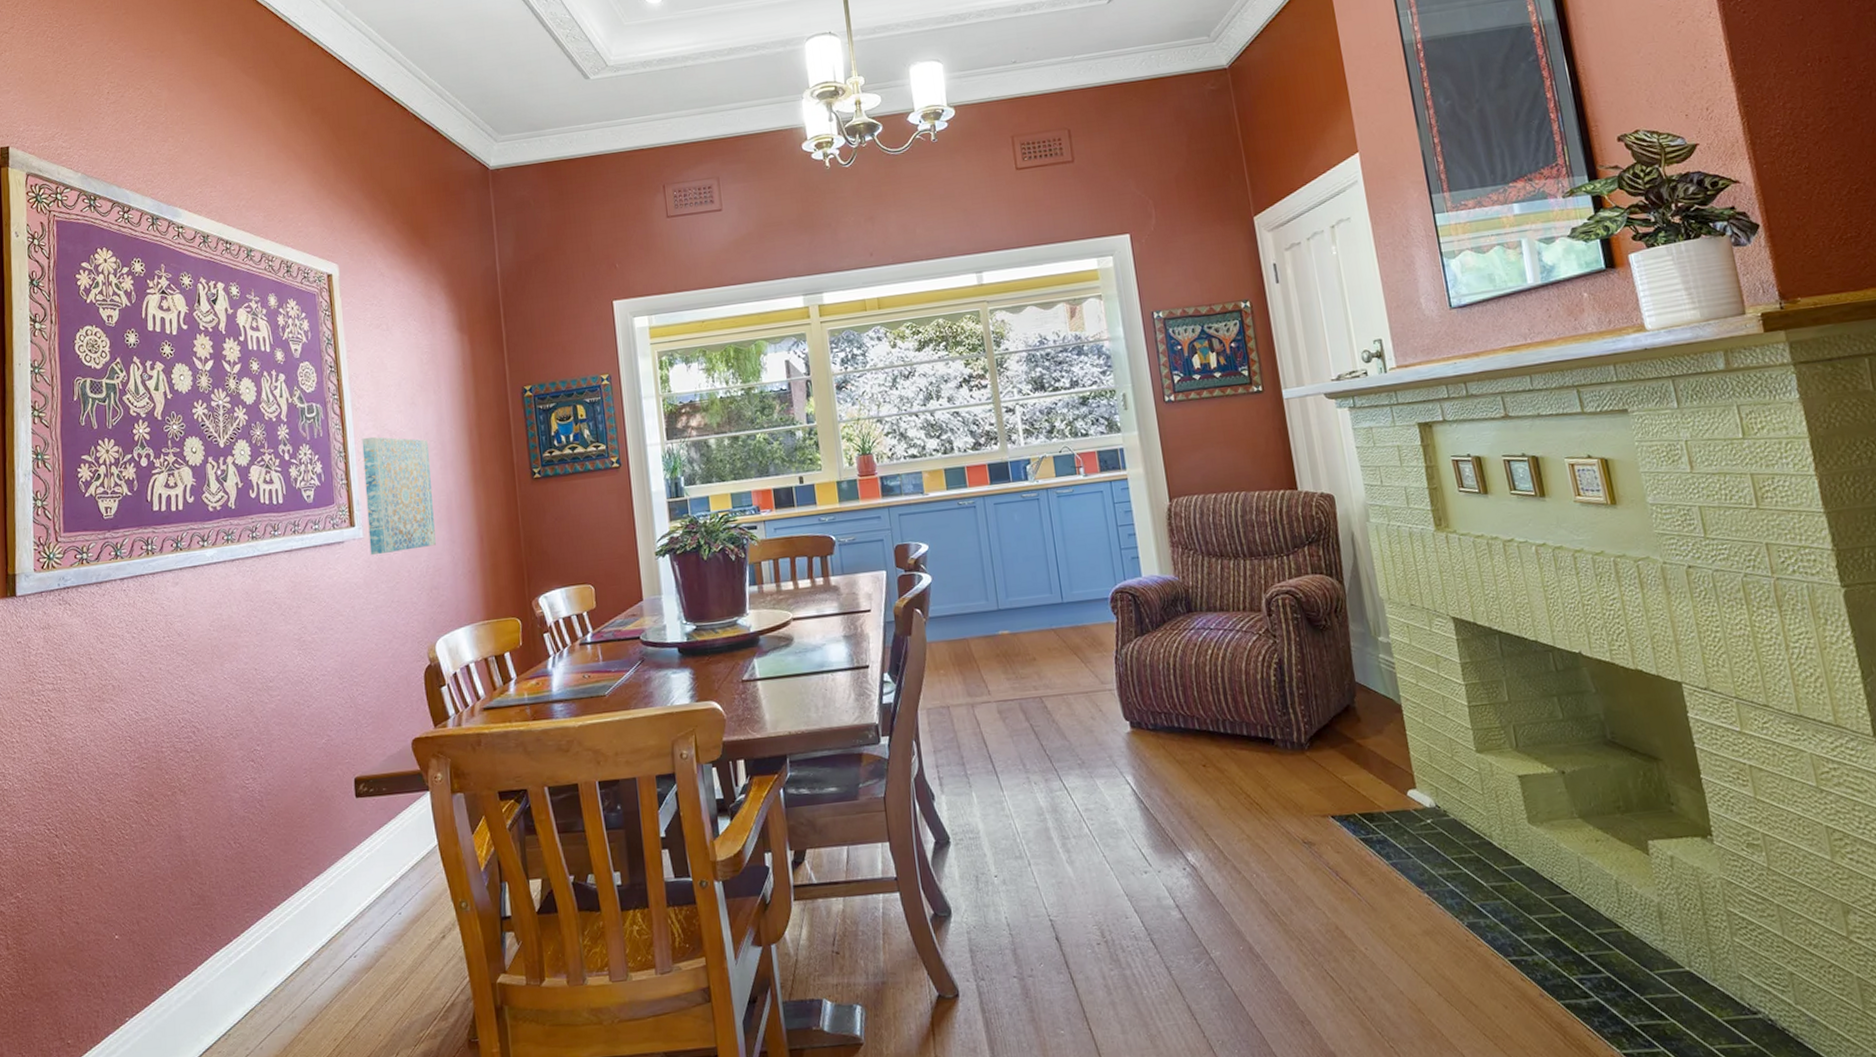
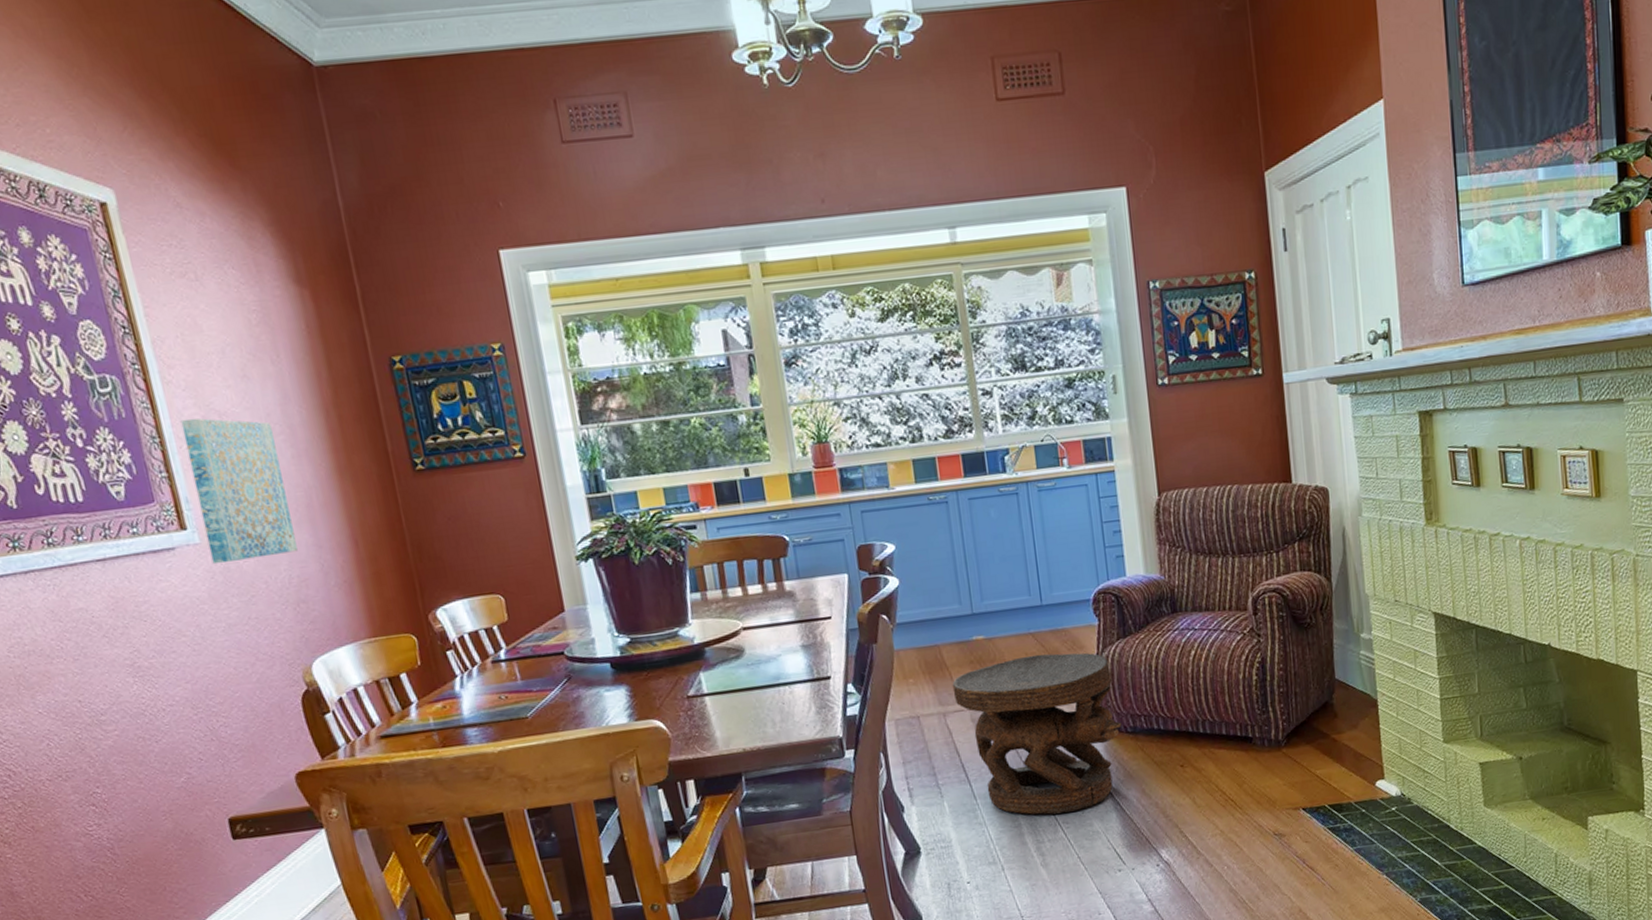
side table: none [980,649,1143,810] -> present [952,653,1122,815]

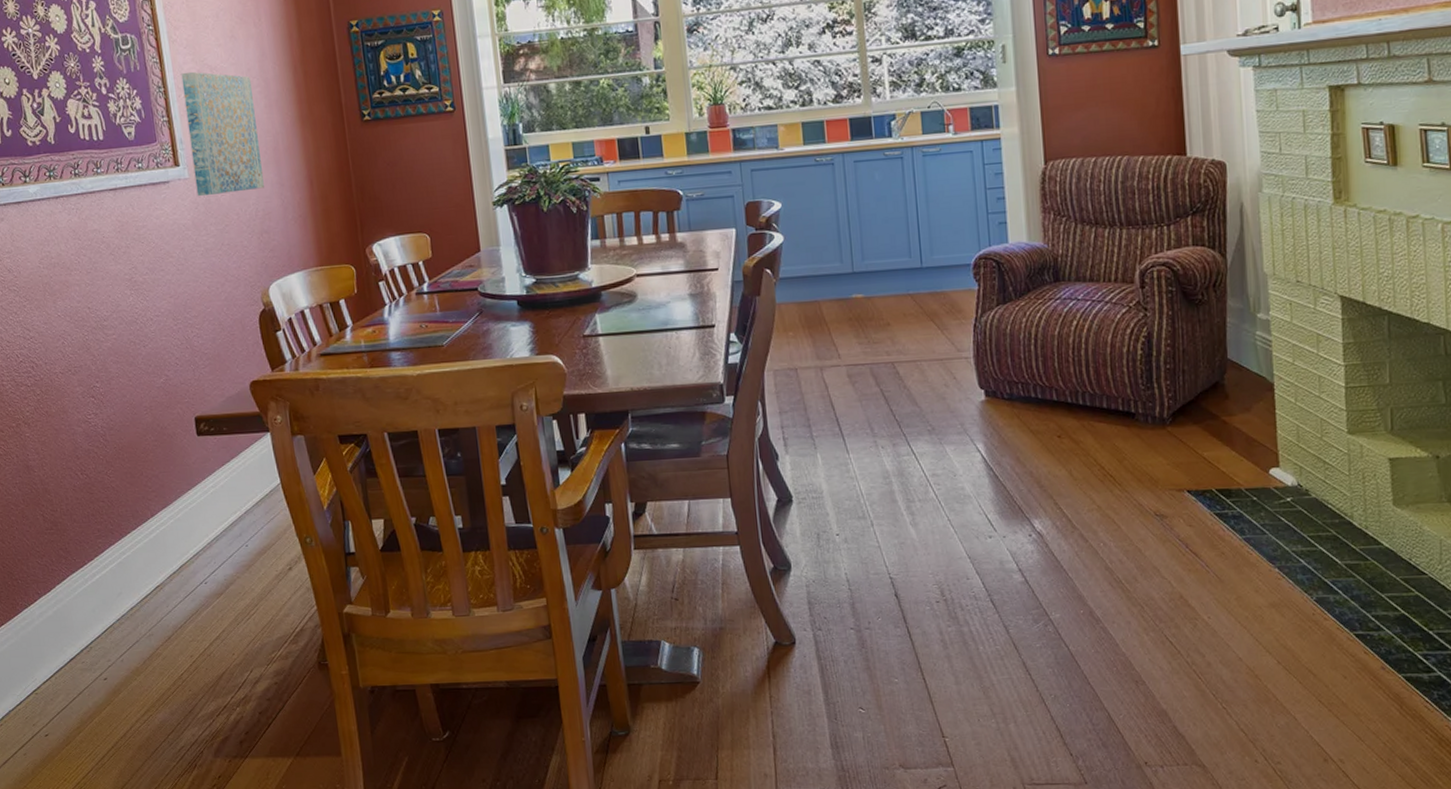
side table: present [952,653,1122,815] -> none [830,315,998,475]

